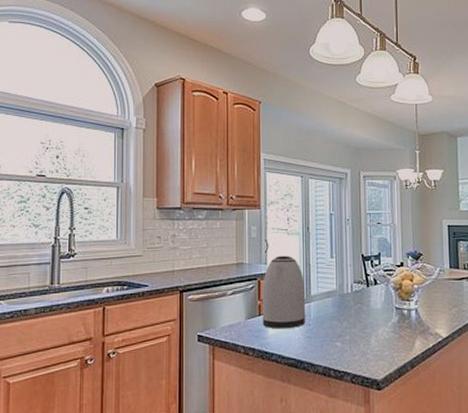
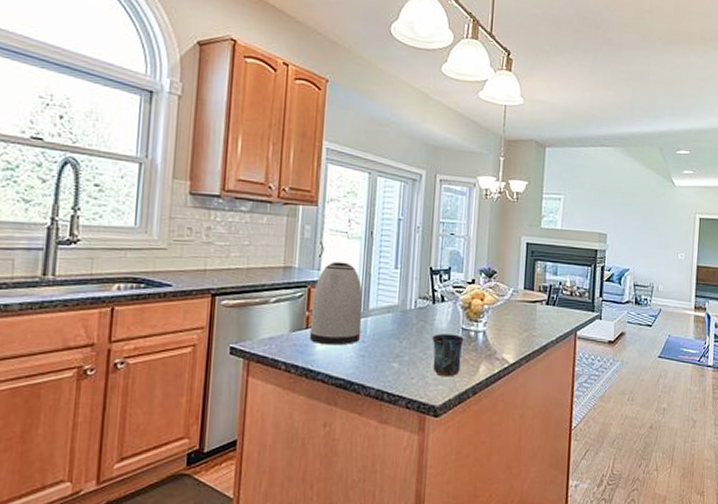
mug: none [369,313,399,353] -> present [432,333,465,377]

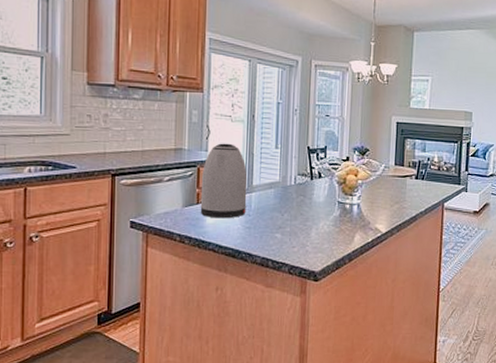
mug: present [432,333,465,377] -> none [311,207,341,246]

